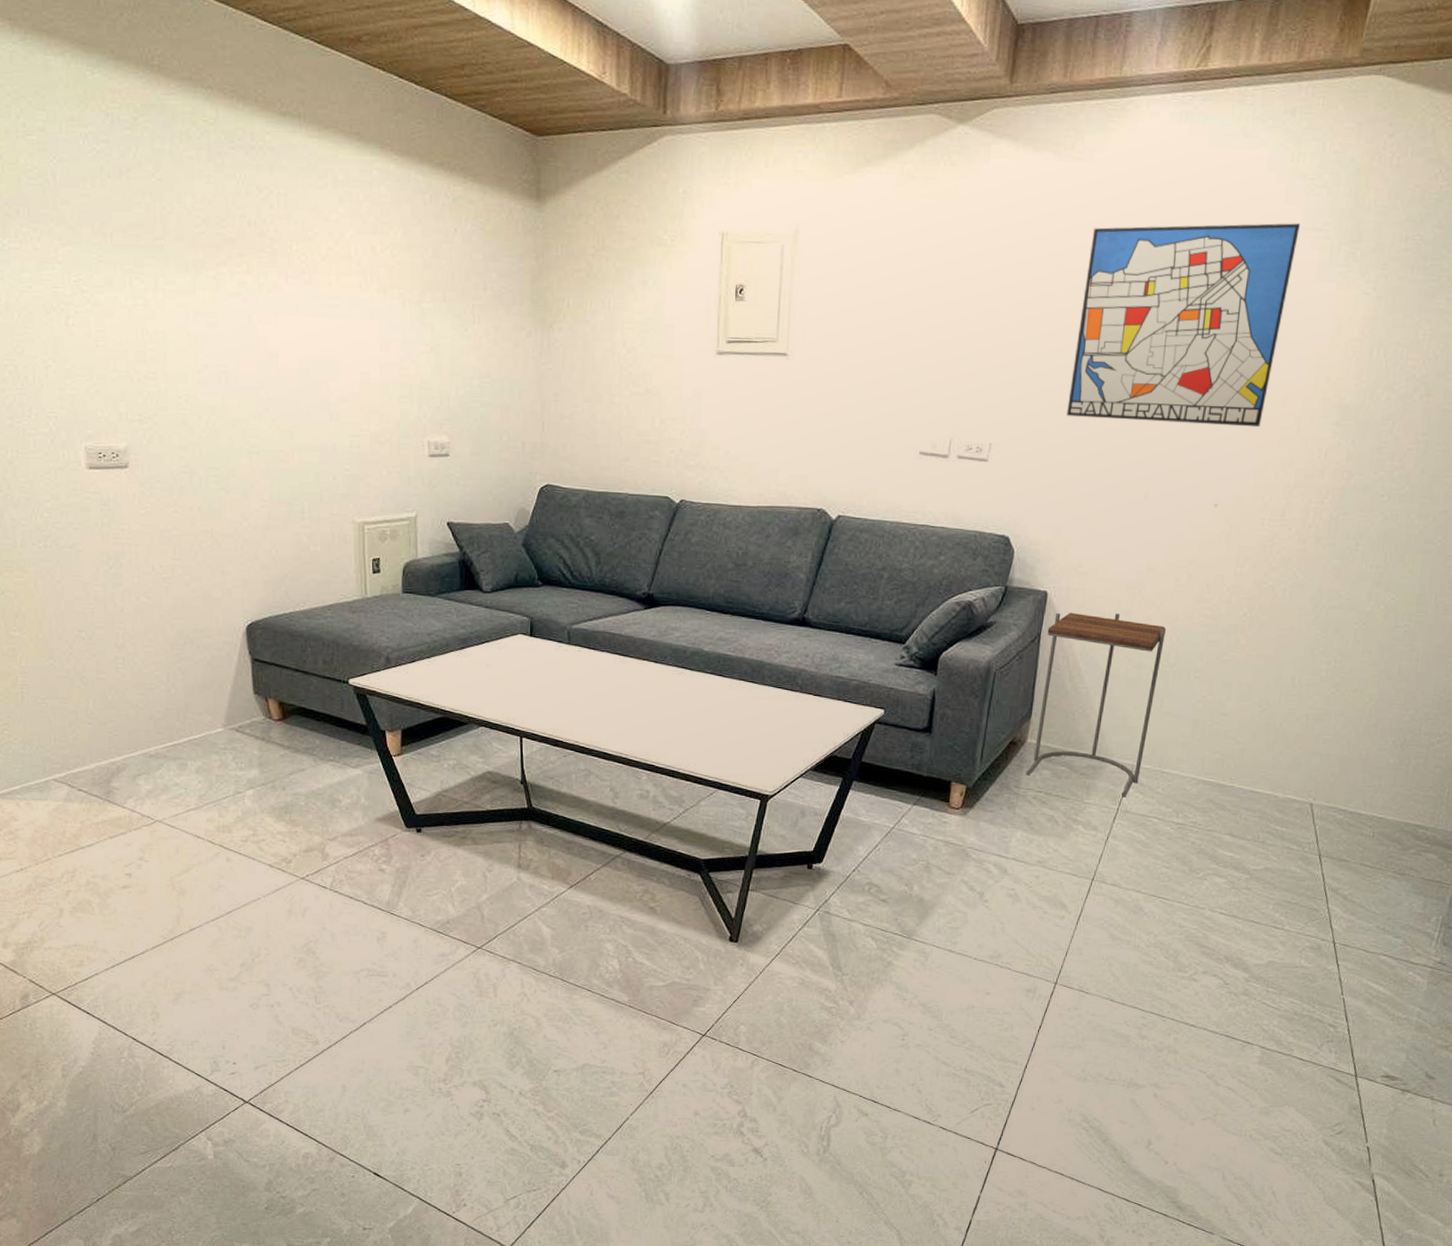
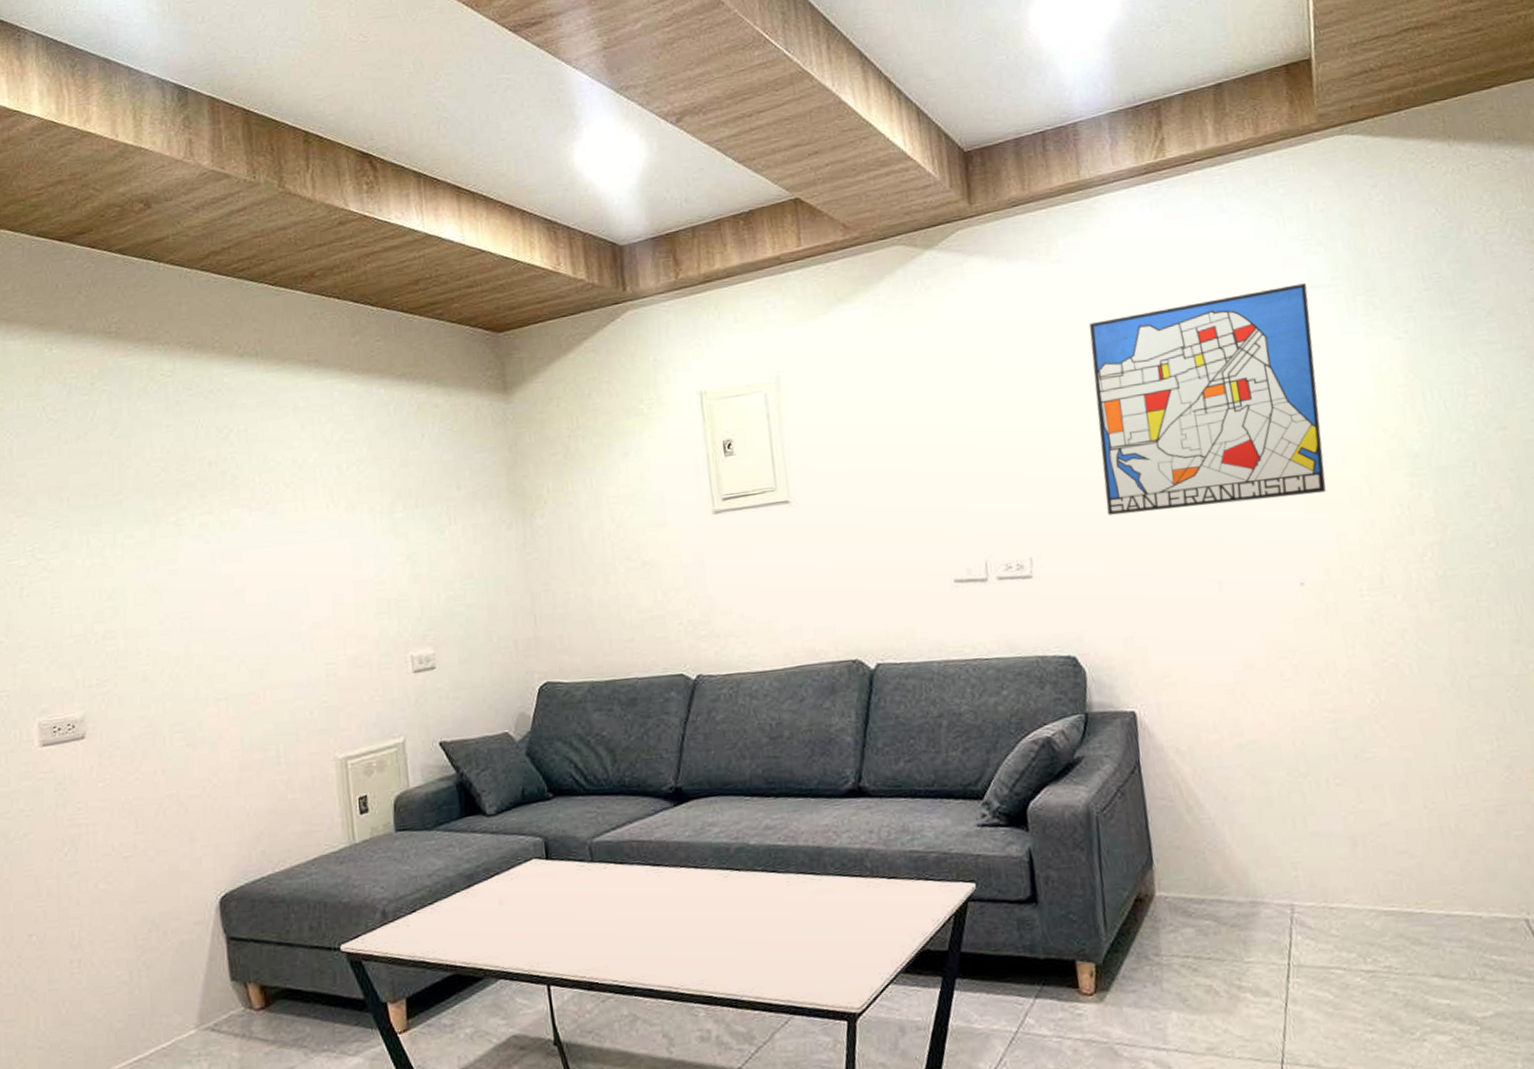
side table: present [1026,612,1167,797] -> none [1146,723,1305,948]

